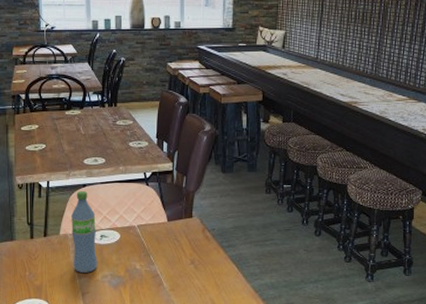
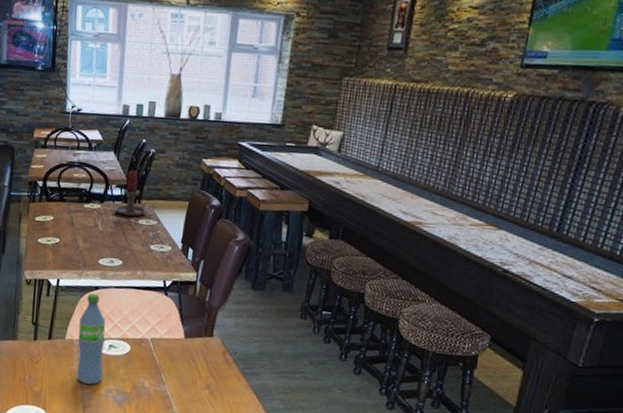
candle holder: none [94,78,129,119] -> present [115,170,155,217]

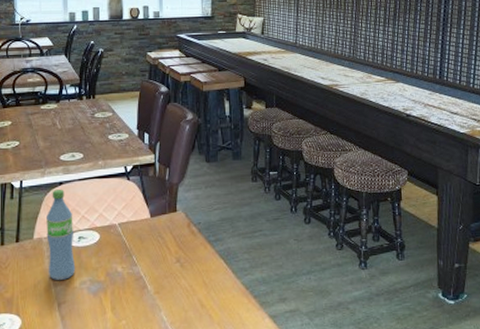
candle holder: present [115,170,155,217] -> none [71,69,108,111]

